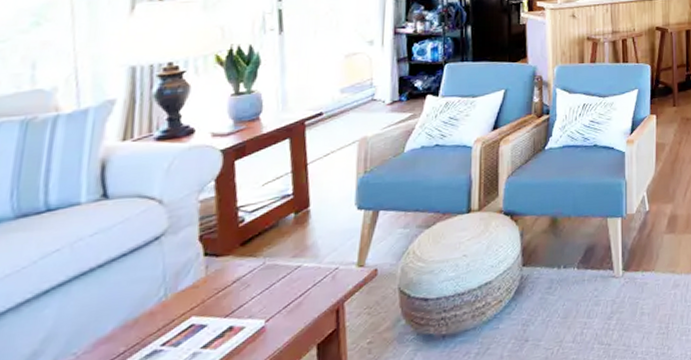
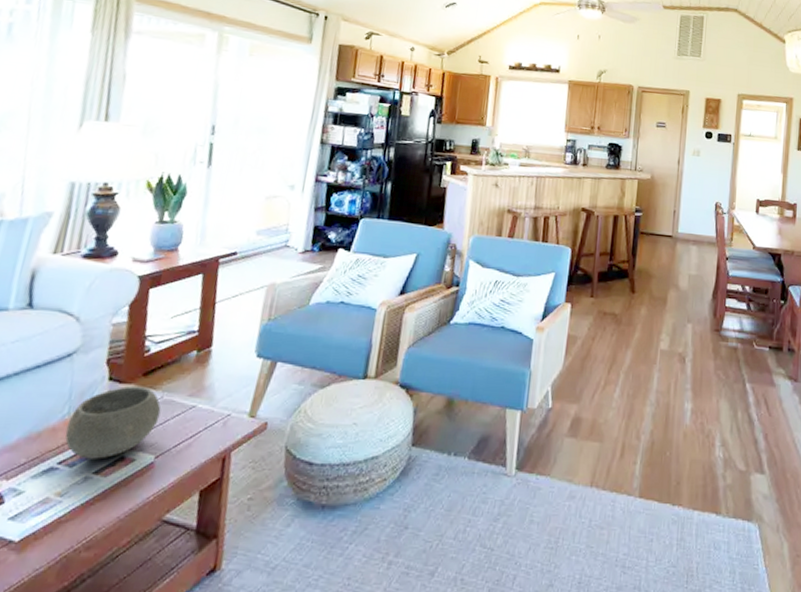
bowl: none [164,256,265,336] -> present [65,386,161,459]

